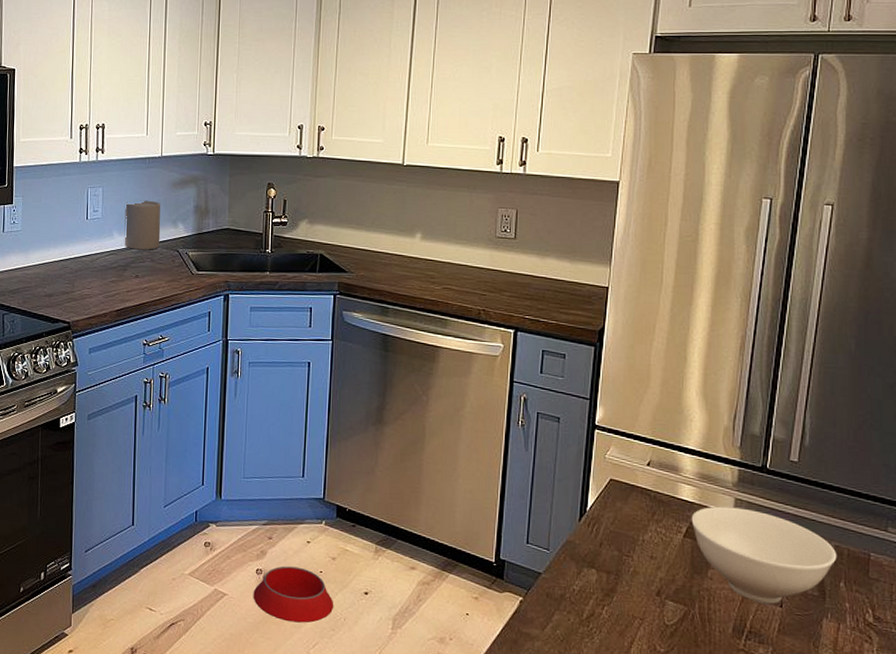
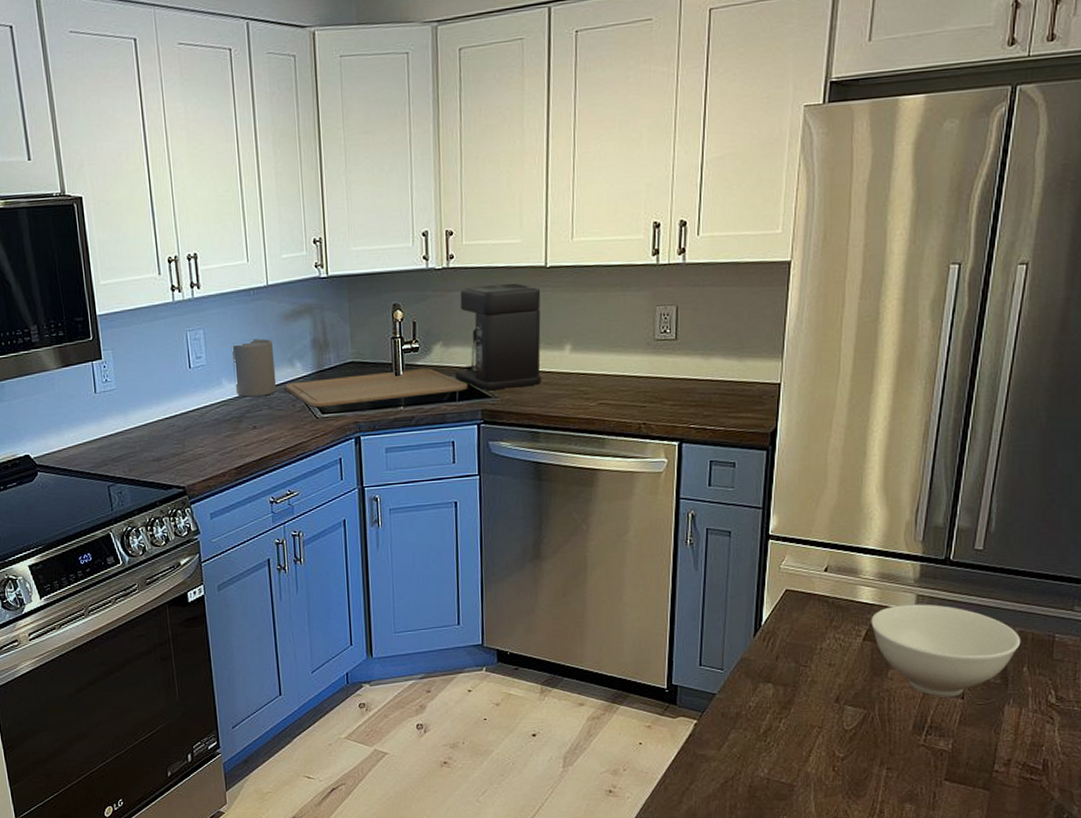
chopping board: none [167,240,328,266] -> present [285,368,468,408]
pet bowl: present [253,566,334,623] -> none [415,717,501,773]
coffee maker: none [317,175,398,266] -> present [455,283,541,391]

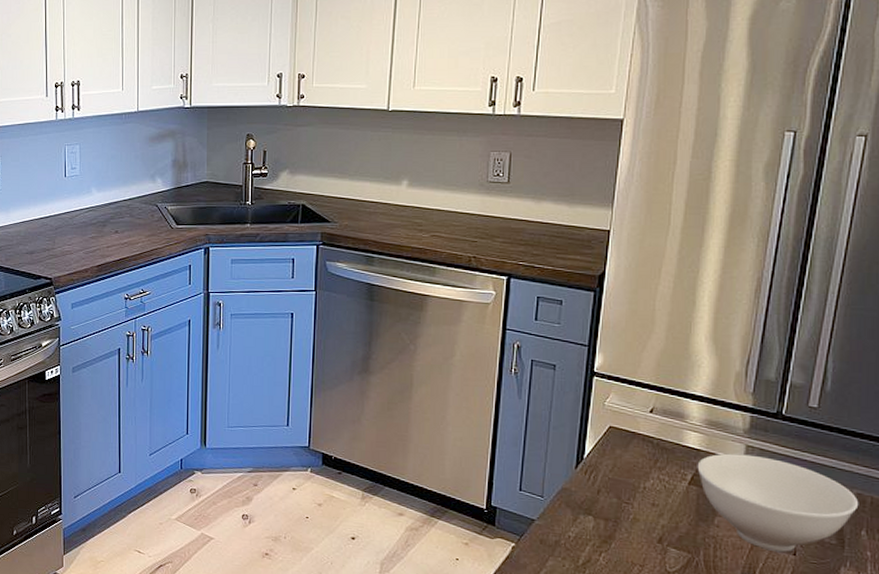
pen holder: present [232,339,277,397] -> none [103,156,139,206]
chopping board: present [285,368,468,408] -> none [146,192,310,219]
coffee maker: present [455,283,541,391] -> none [299,122,382,216]

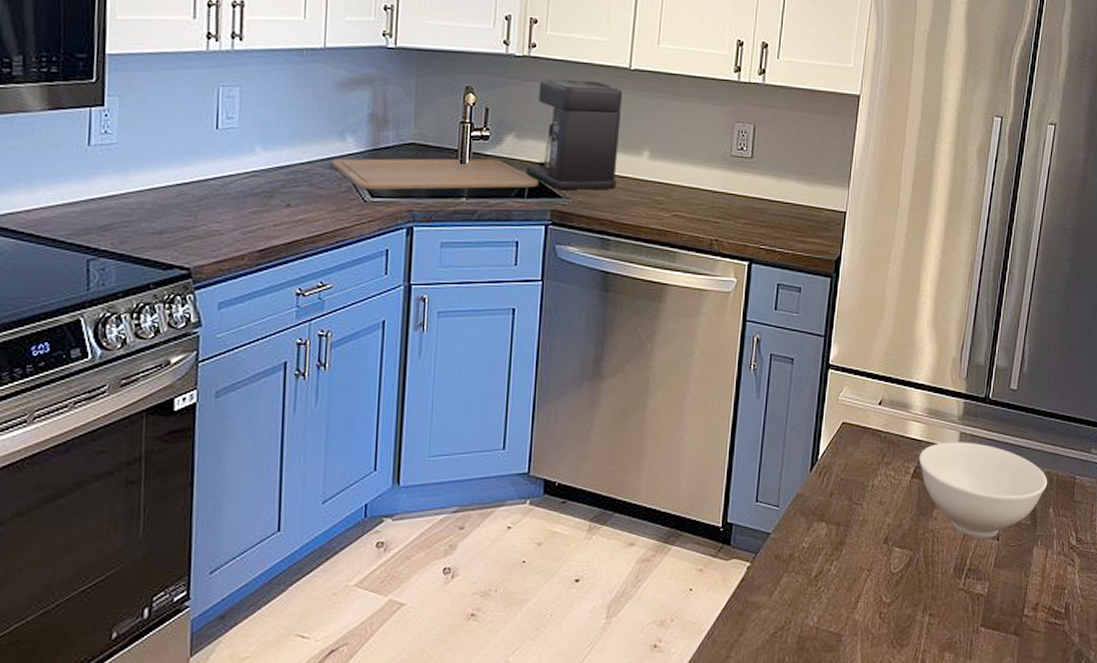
chopping board: none [146,192,310,219] -> present [331,158,539,190]
coffee maker: none [299,122,382,216] -> present [526,79,623,191]

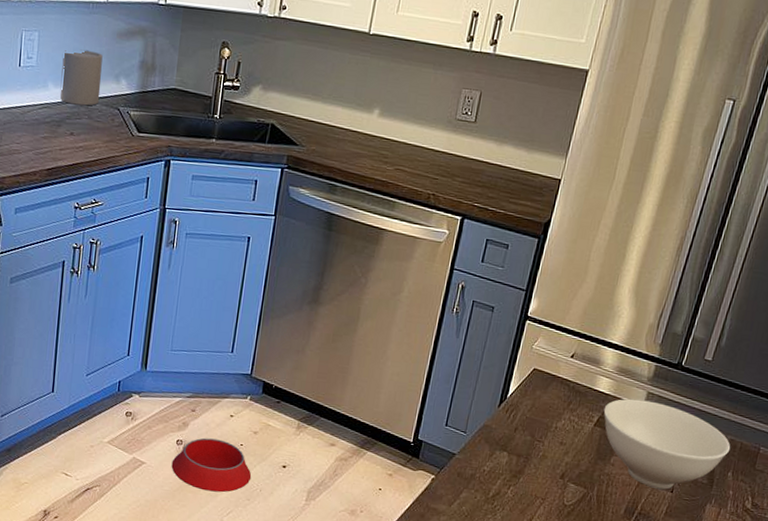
pen holder: none [271,104,322,171] -> present [60,49,103,106]
chopping board: present [331,158,539,190] -> none [107,98,279,135]
pet bowl: none [438,559,539,627] -> present [171,437,252,492]
coffee maker: present [526,79,623,191] -> none [268,39,361,141]

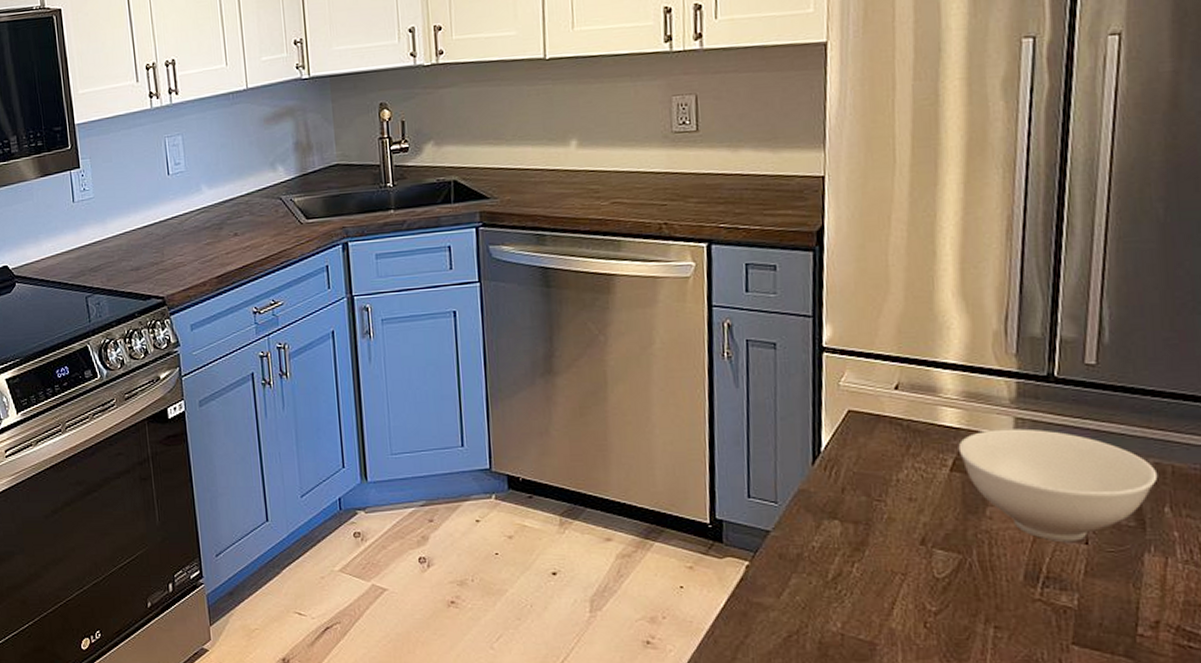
pen holder: present [60,49,103,106] -> none [212,143,259,204]
pet bowl: present [171,437,252,492] -> none [418,551,517,614]

